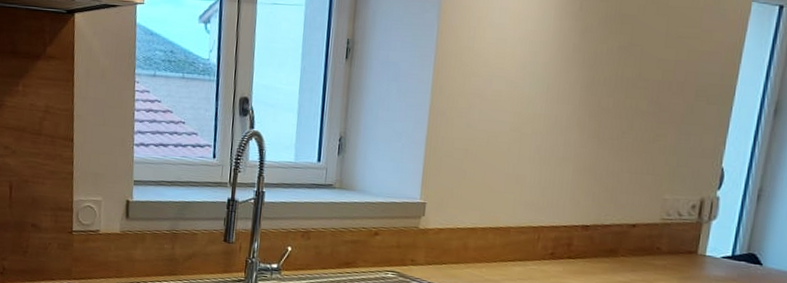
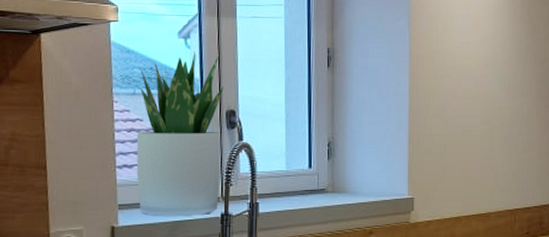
planter: none [152,36,239,199] -> present [136,51,224,217]

